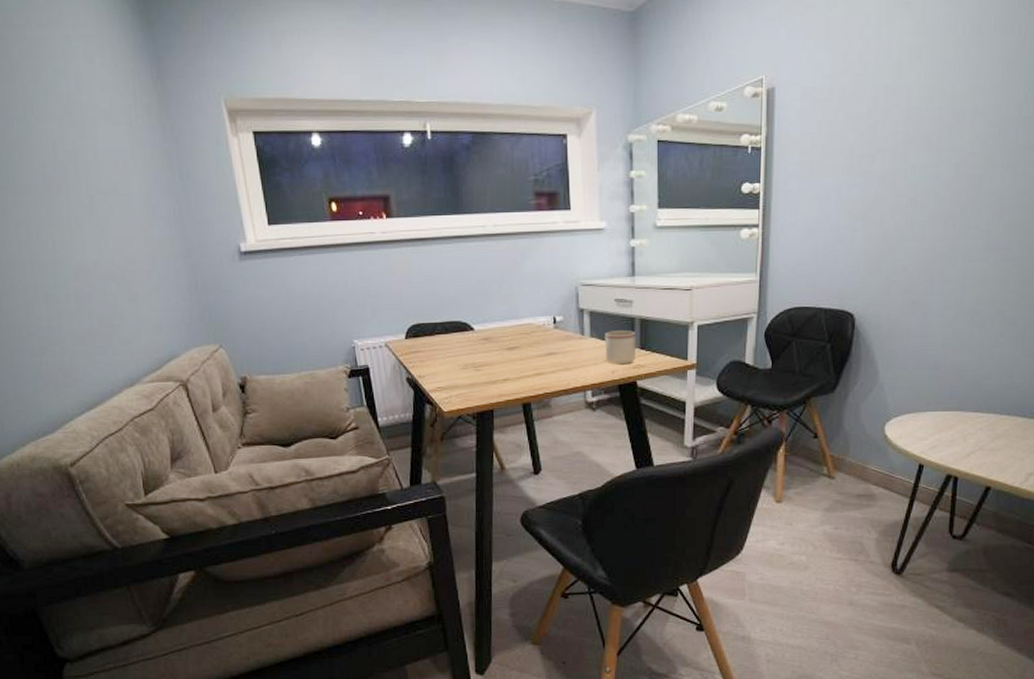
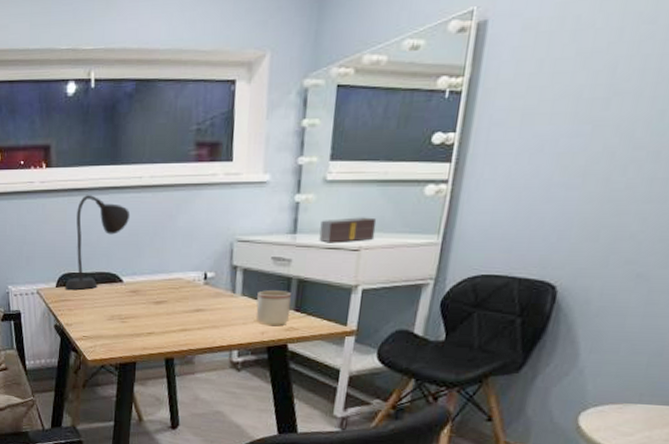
desk lamp: none [414,244,477,340] -> present [65,195,131,290]
jewelry box: none [655,259,704,284] -> present [319,217,377,243]

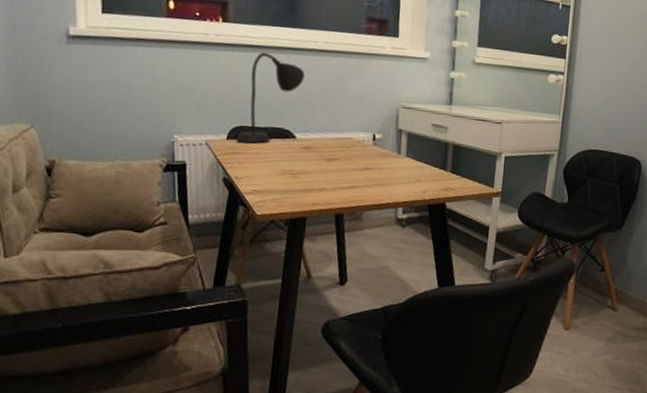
mug: present [255,290,292,327] -> none [418,153,449,187]
jewelry box: present [319,217,377,243] -> none [470,95,514,116]

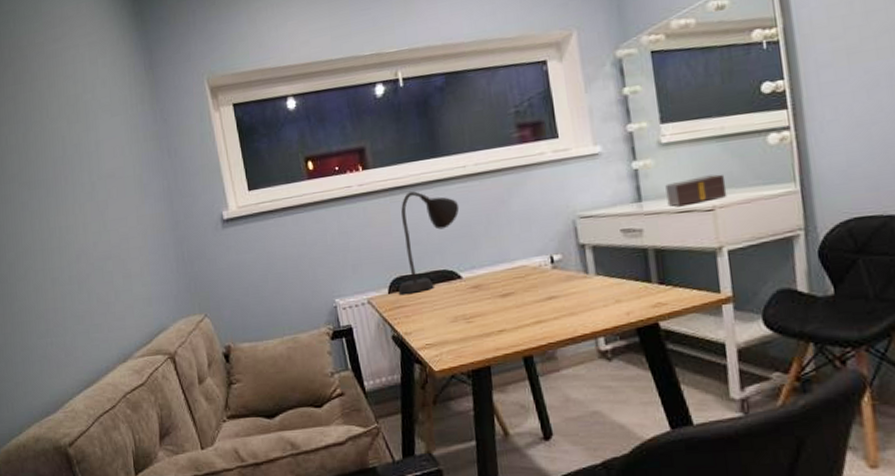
jewelry box: none [470,95,514,116] -> present [665,174,728,207]

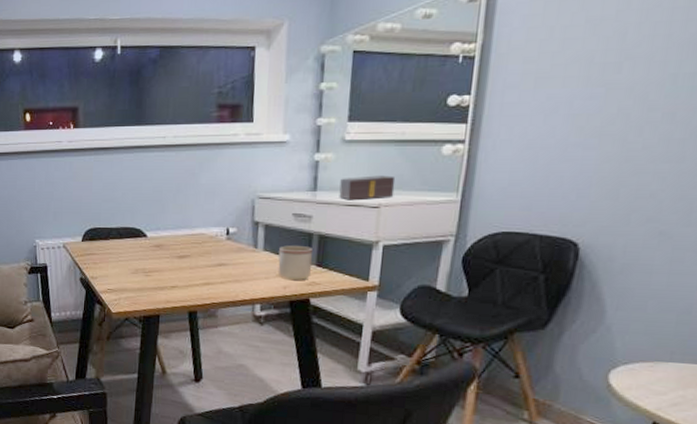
desk lamp: present [398,191,460,295] -> none [90,154,155,244]
mug: none [613,263,654,305] -> present [278,246,314,281]

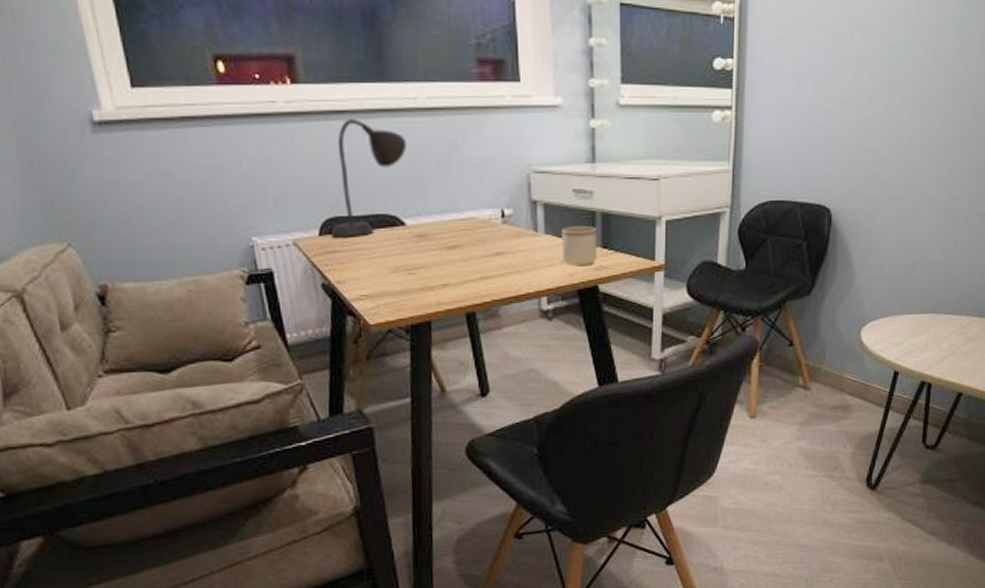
desk lamp: none [90,154,155,244] -> present [331,119,407,238]
jewelry box: present [339,175,396,201] -> none [619,144,672,173]

